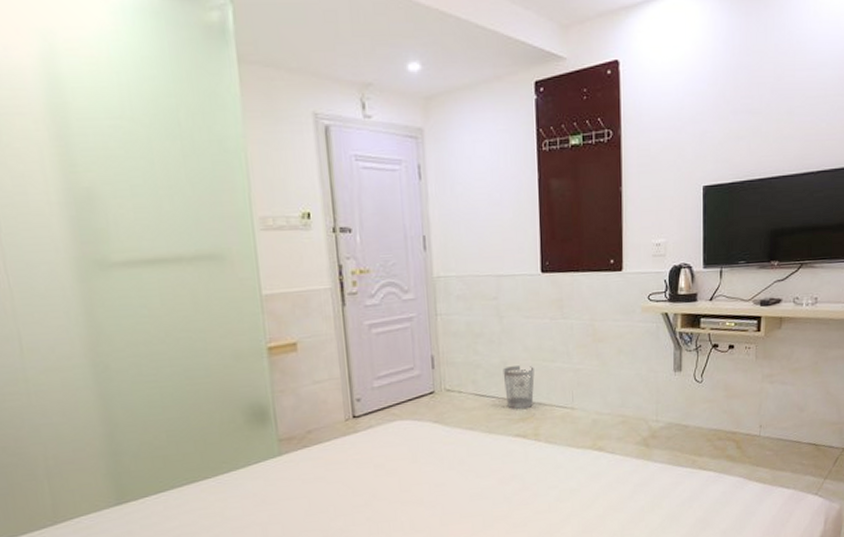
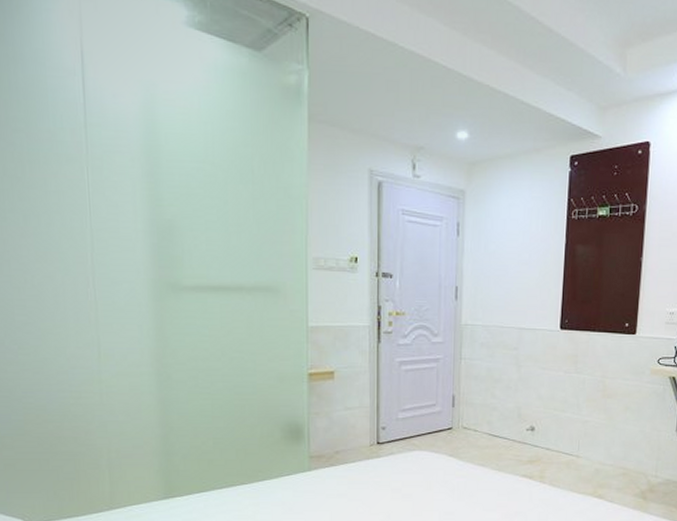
wastebasket: present [503,366,535,410] -> none [516,412,546,453]

